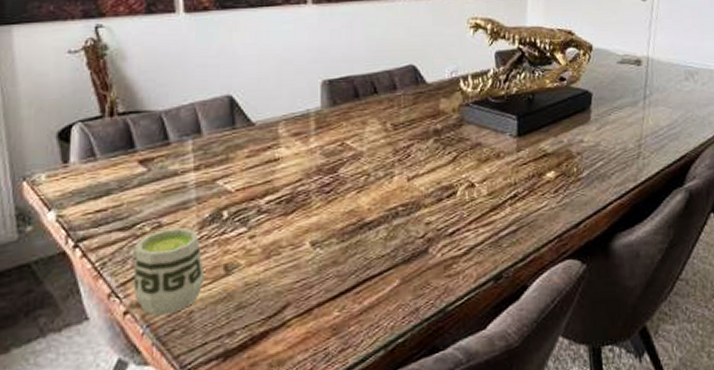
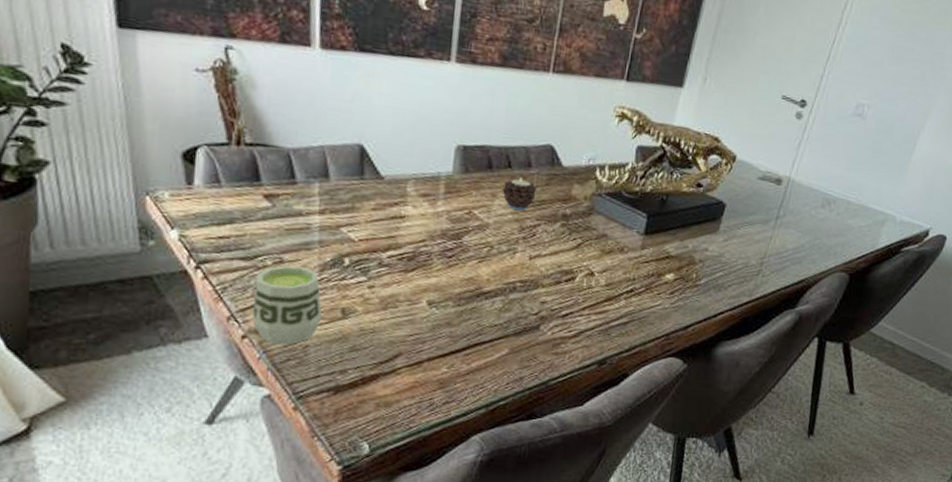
candle: none [371,101,405,134] -> present [502,177,537,211]

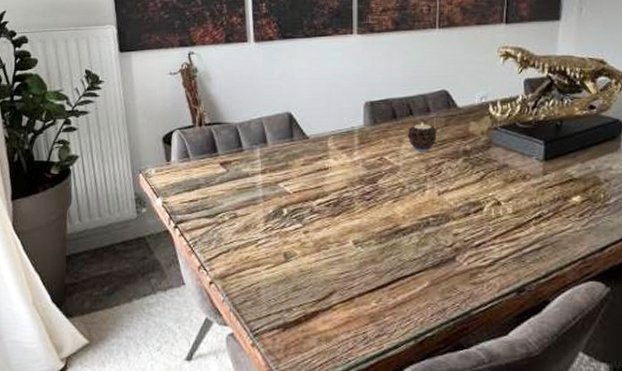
cup: present [251,265,323,345] -> none [216,220,270,288]

